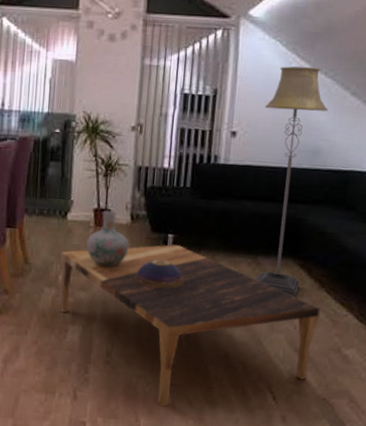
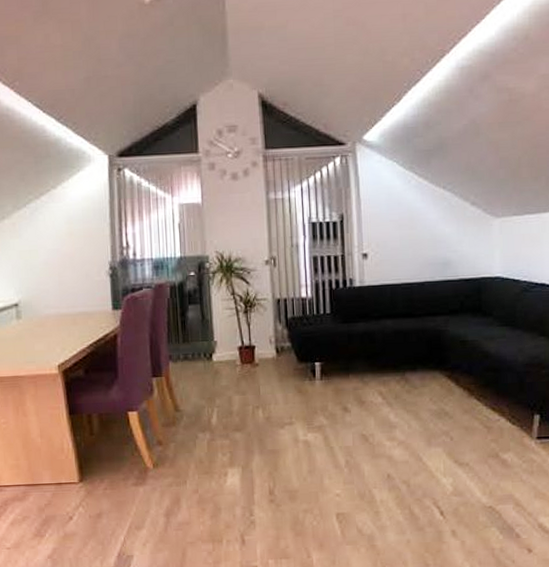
coffee table: present [59,244,320,407] -> none [210,372,473,538]
vase: present [85,210,129,268] -> none [234,346,278,404]
decorative bowl: present [136,259,183,288] -> none [288,389,336,418]
floor lamp: present [255,66,328,298] -> none [390,182,451,409]

